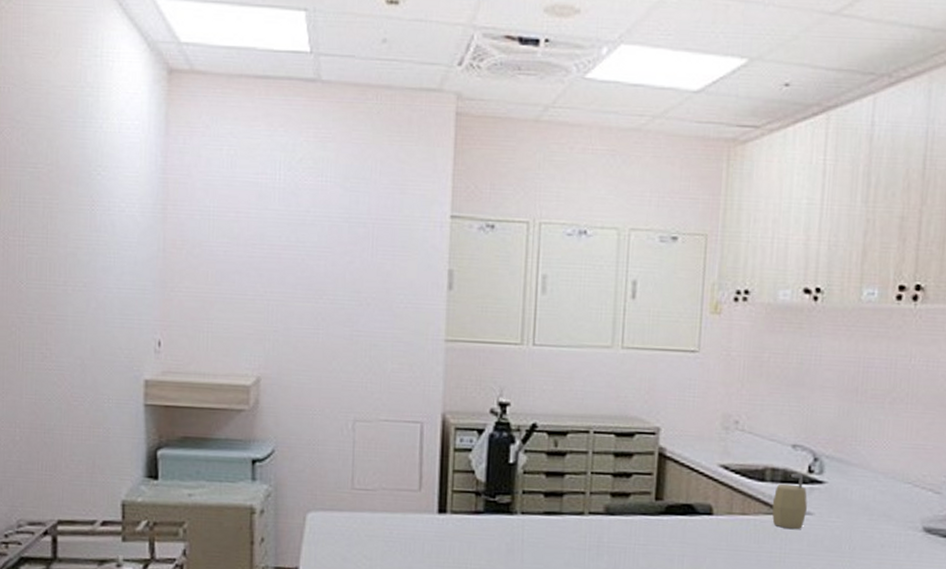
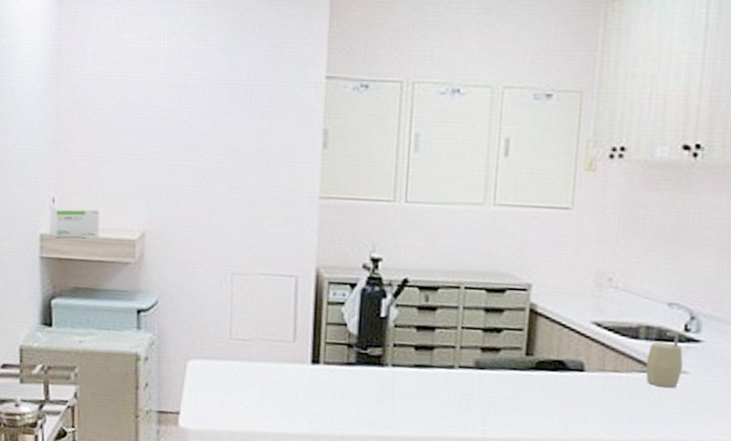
medicine box: none [154,352,210,385] -> present [49,208,100,239]

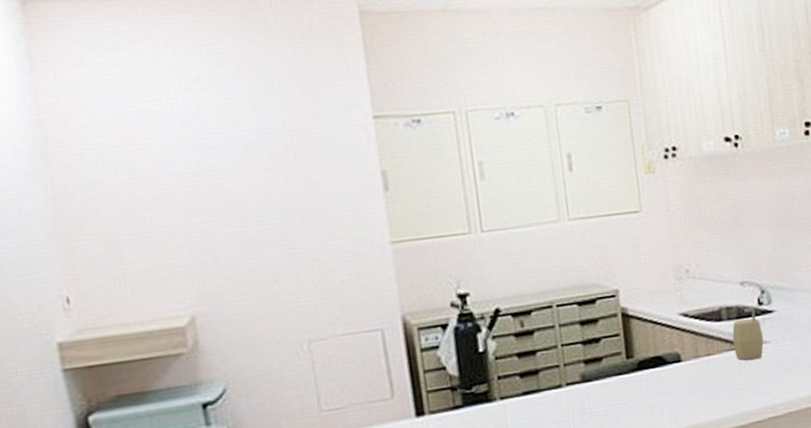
medicine box: present [49,208,100,239] -> none [64,300,137,344]

